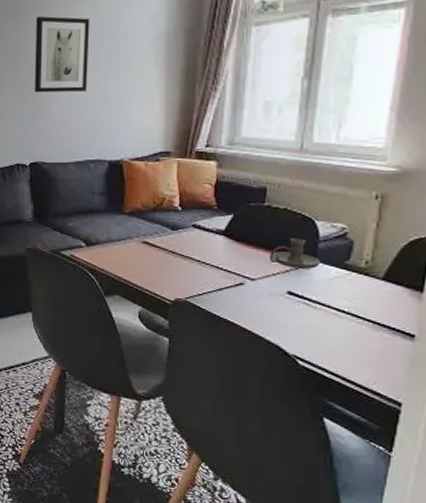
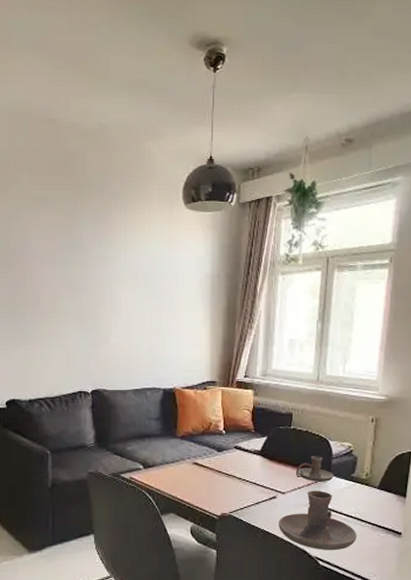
wall art: present [35,16,90,93] -> none [96,253,146,324]
candle holder: none [246,278,351,350] -> present [279,490,357,550]

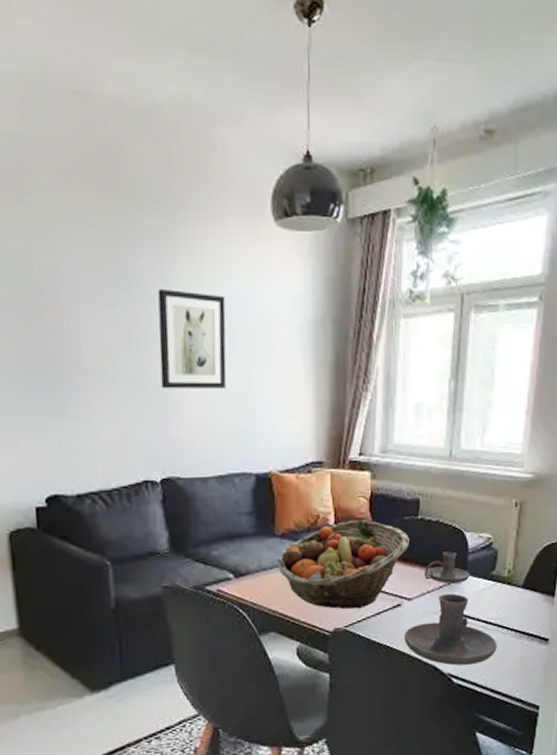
wall art: none [96,253,146,324] -> present [158,289,227,389]
fruit basket: none [177,428,283,499] -> present [277,520,409,609]

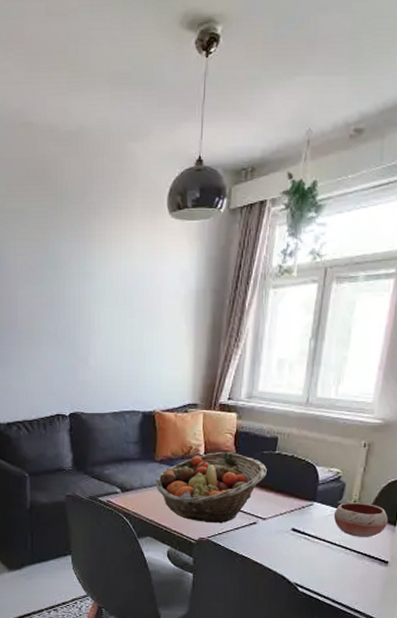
wall art: present [158,289,227,389] -> none [74,269,126,345]
candle holder: present [404,593,497,666] -> none [258,517,340,577]
candle holder: present [423,551,471,584] -> none [278,482,320,508]
bowl: none [487,572,546,613] -> present [333,502,389,537]

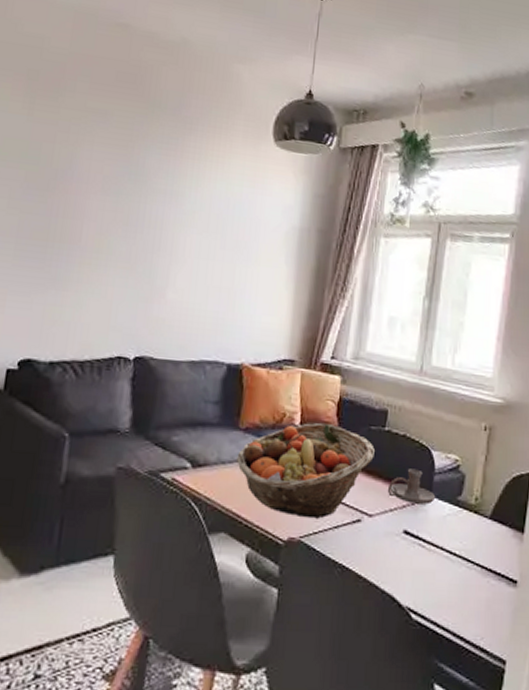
candle holder: none [278,482,320,508] -> present [387,468,436,505]
bowl: present [333,502,389,537] -> none [452,499,515,547]

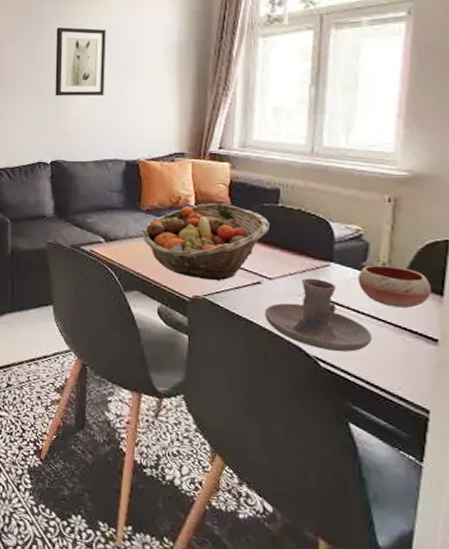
wall art: none [150,185,221,279] -> present [55,27,106,96]
candle holder: none [362,514,461,599] -> present [265,278,372,352]
candle holder: present [387,468,436,505] -> none [285,238,338,270]
bowl: none [452,499,515,547] -> present [357,265,432,308]

